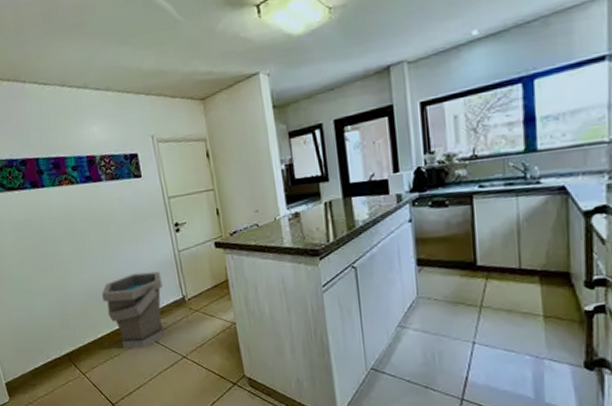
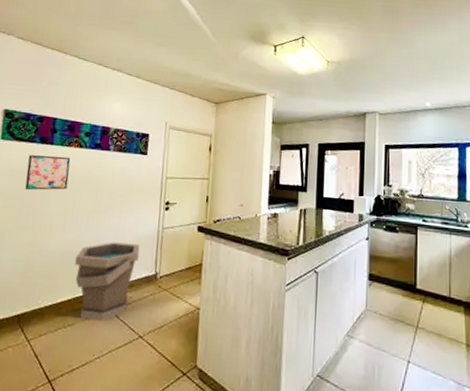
wall art: none [25,196,73,239] -> present [25,155,71,191]

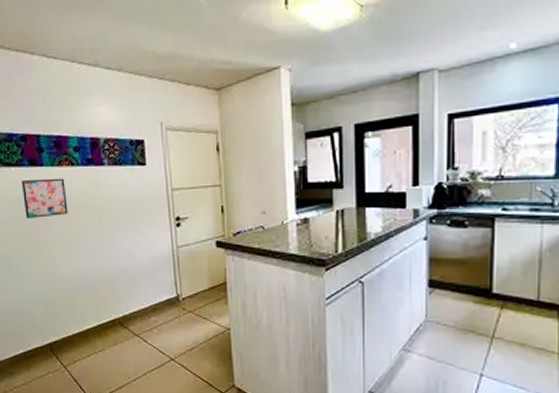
bucket: present [74,242,140,321] -> none [92,266,157,346]

